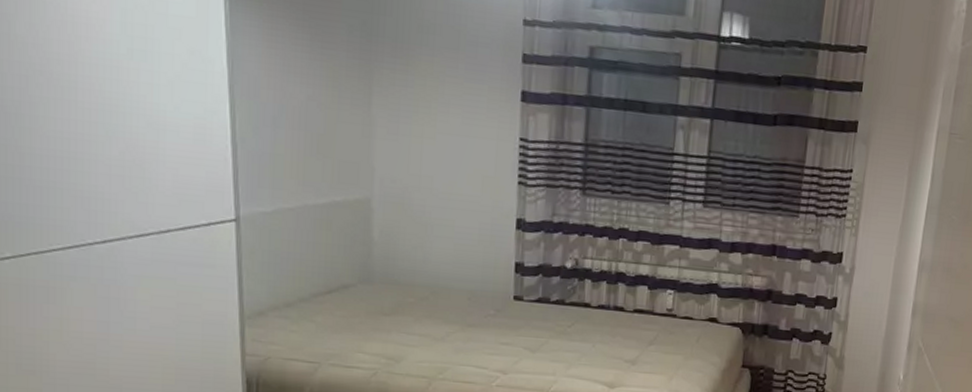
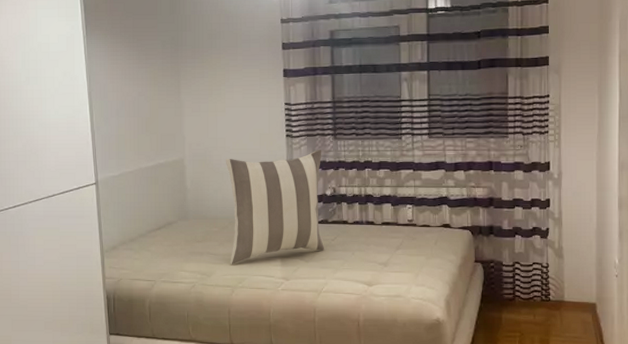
pillow: none [428,204,565,349] -> present [226,150,325,264]

